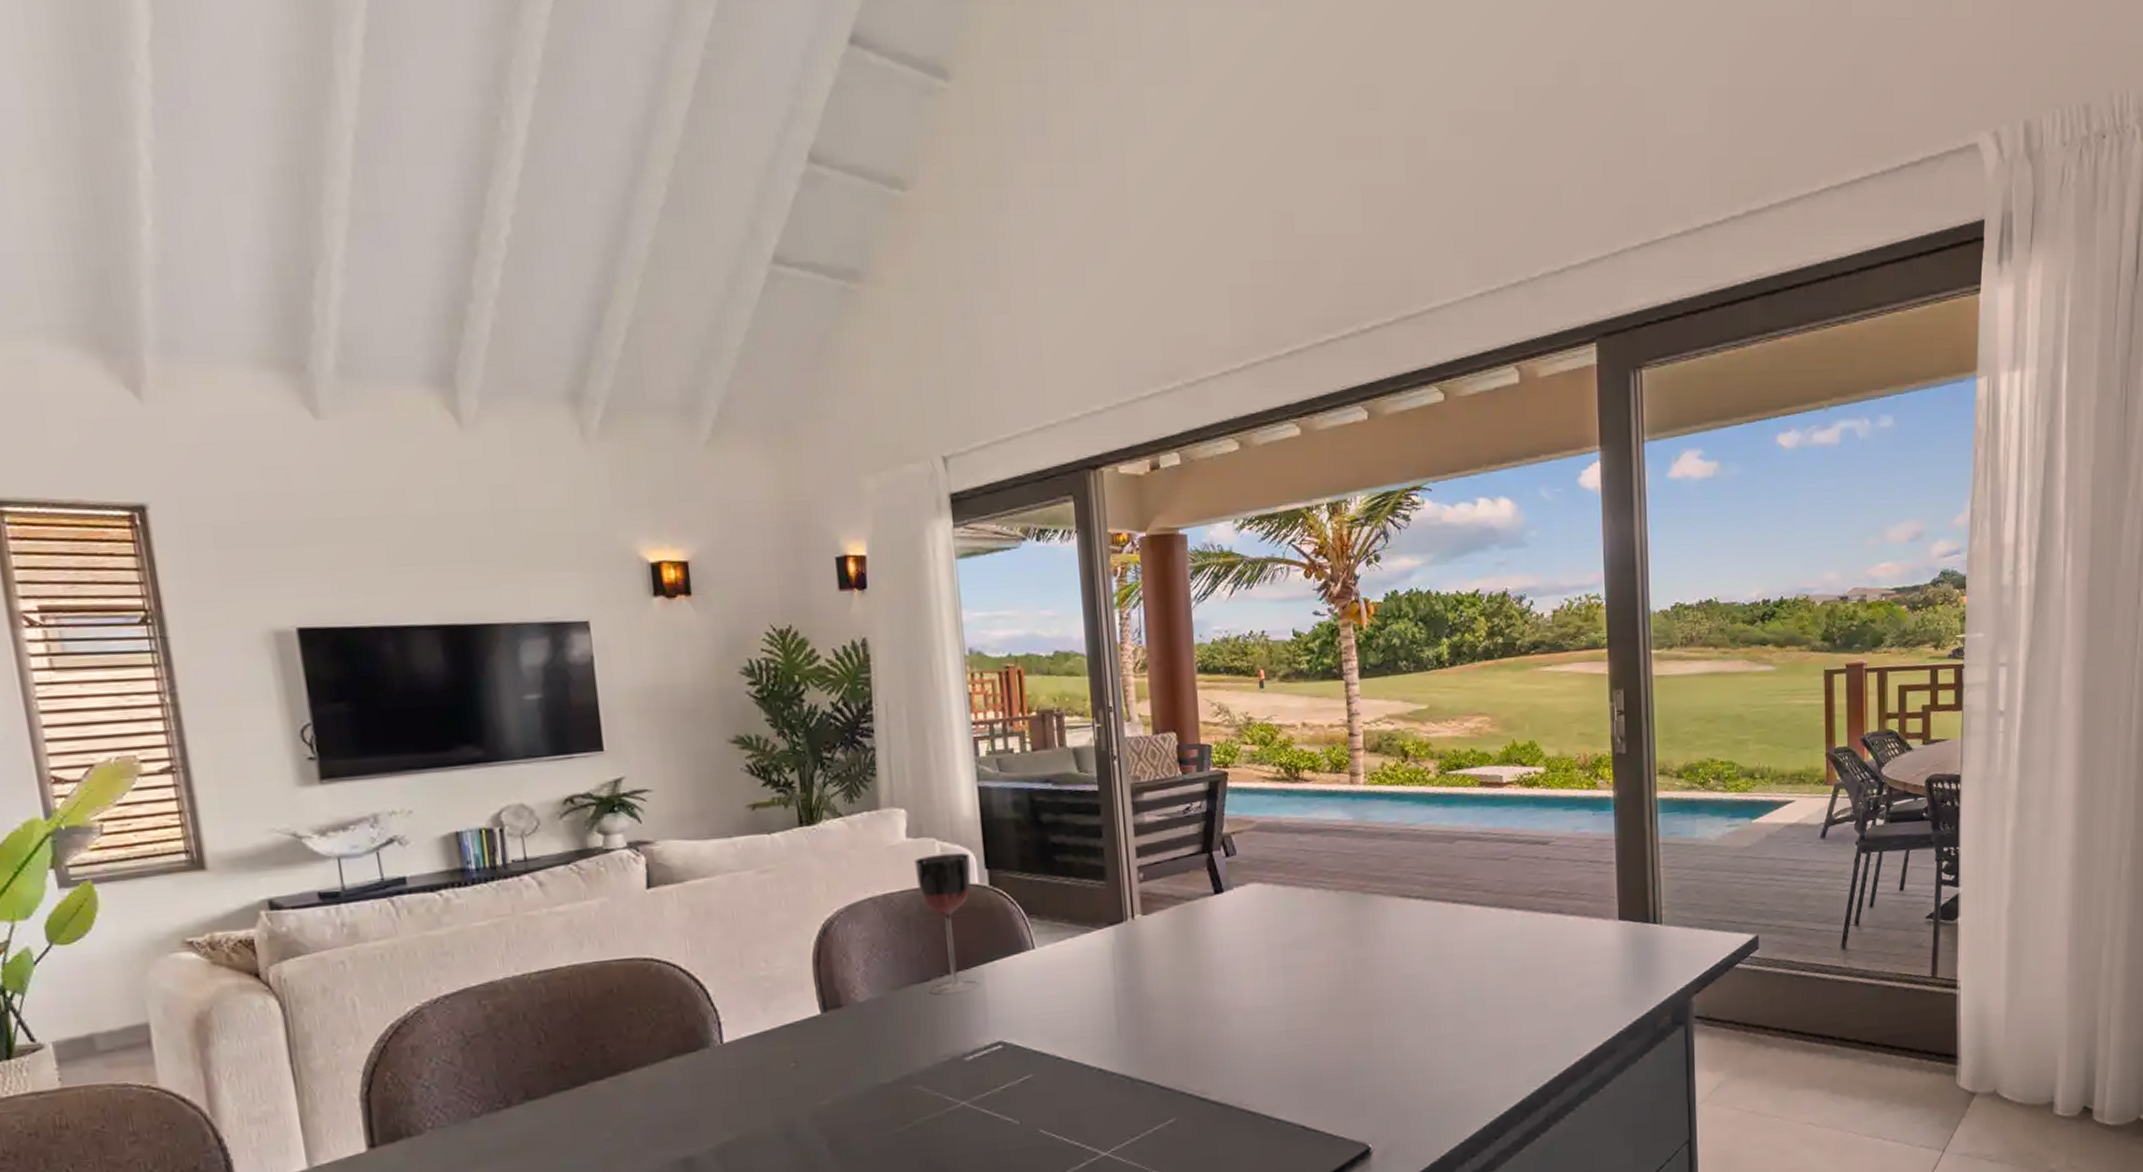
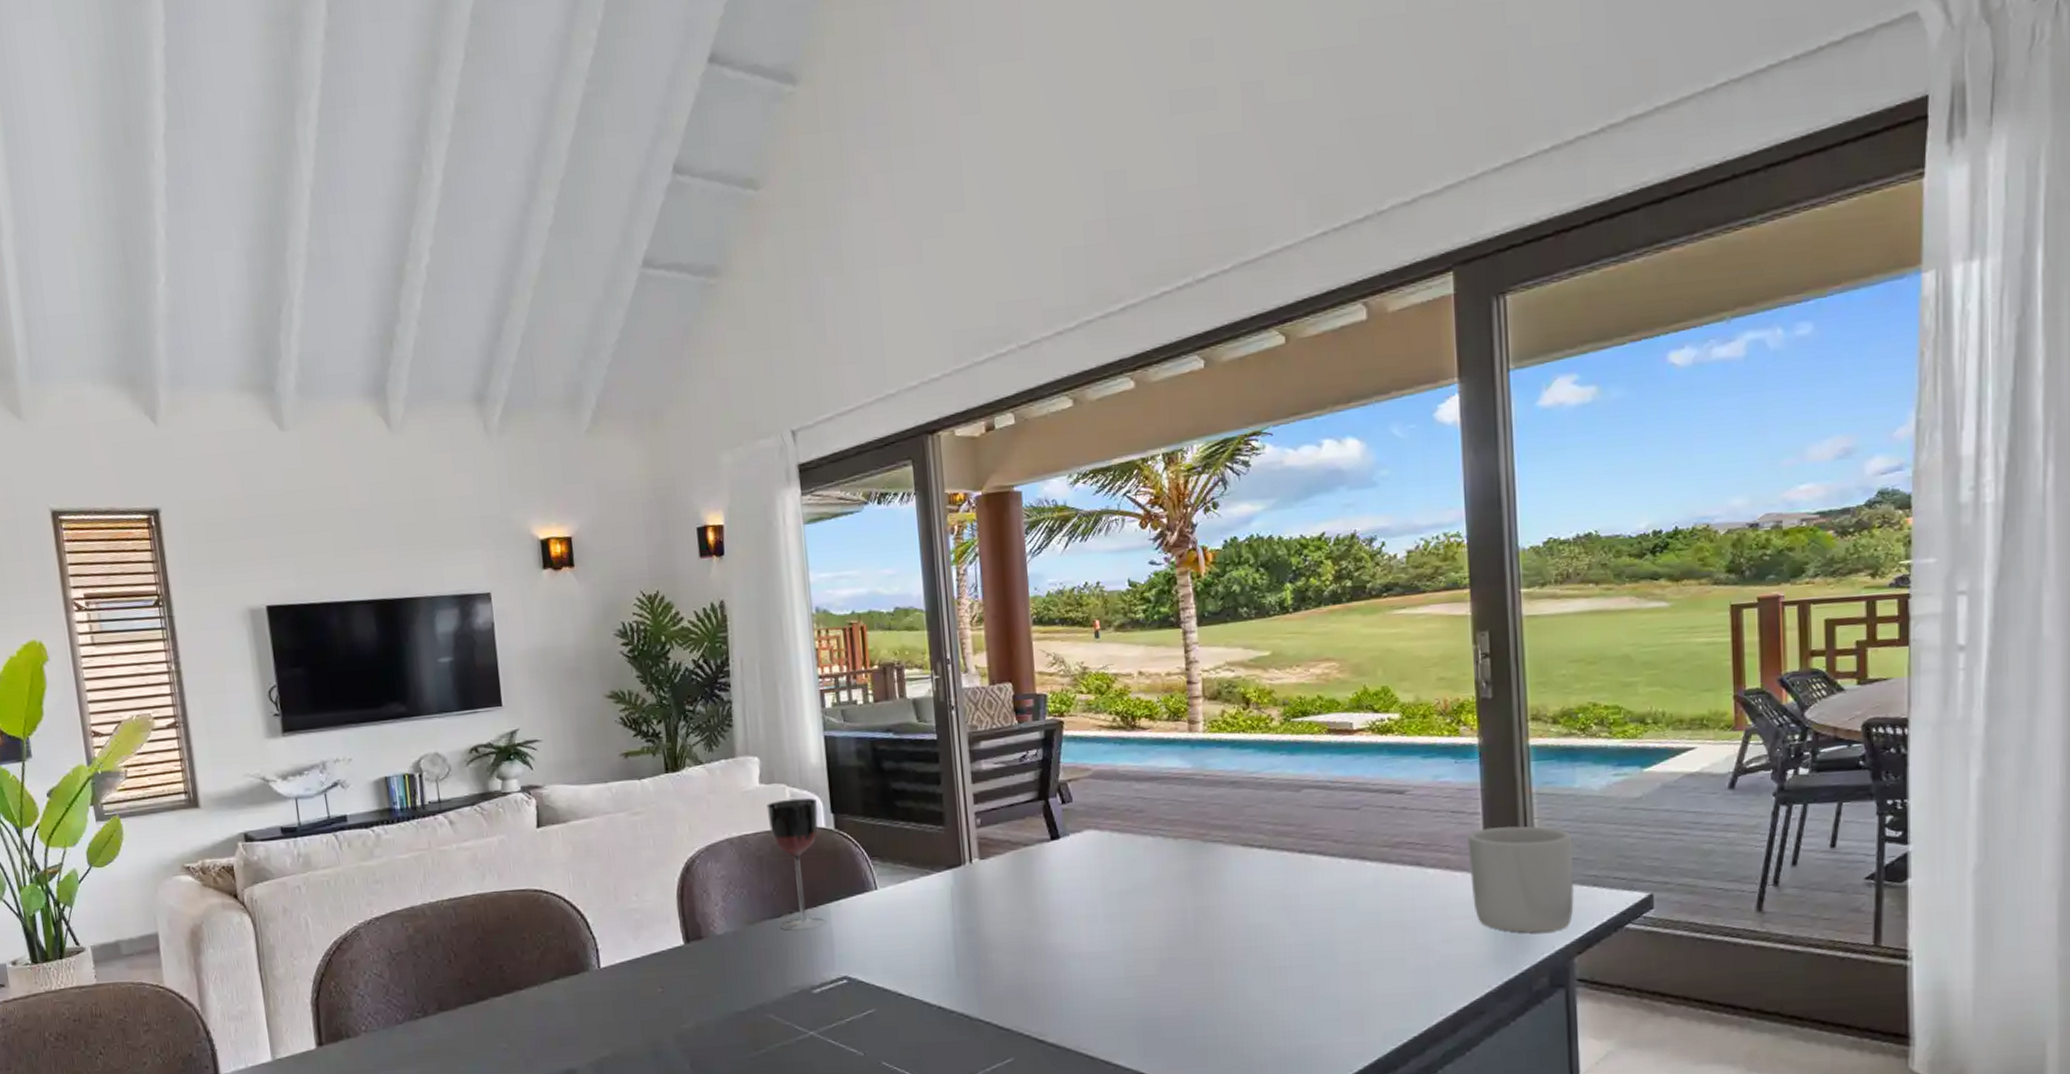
mug: none [1603,874,1693,975] -> present [1467,826,1574,933]

